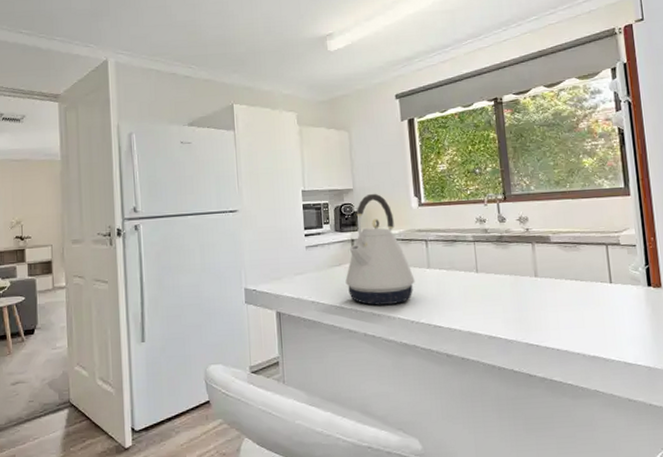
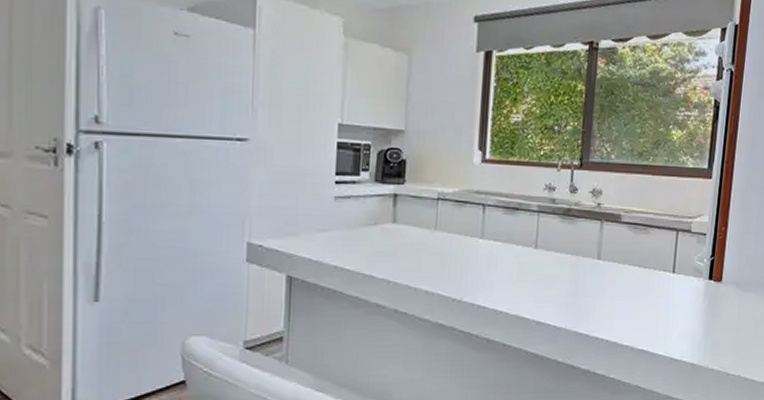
kettle: present [345,193,415,306] -> none [379,139,464,277]

